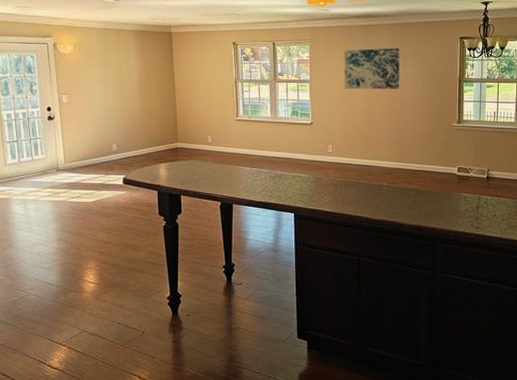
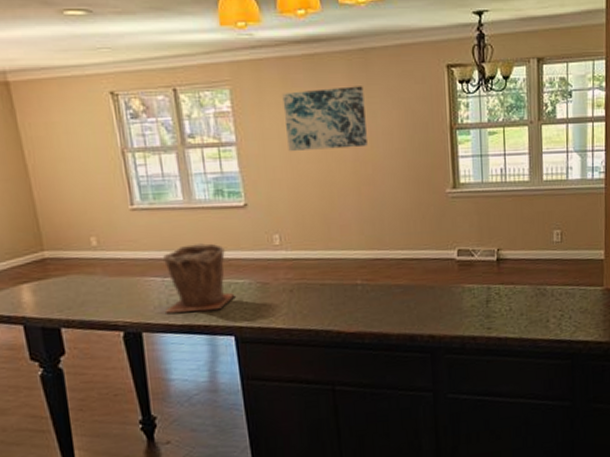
plant pot: none [249,146,298,194] -> present [162,242,235,313]

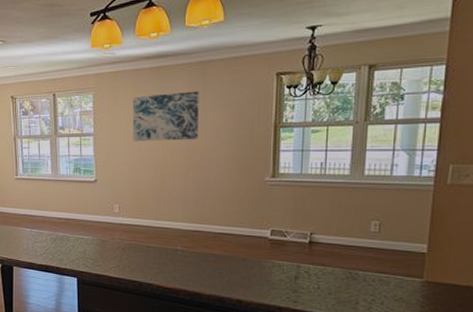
plant pot: present [162,242,235,313] -> none [30,206,81,257]

